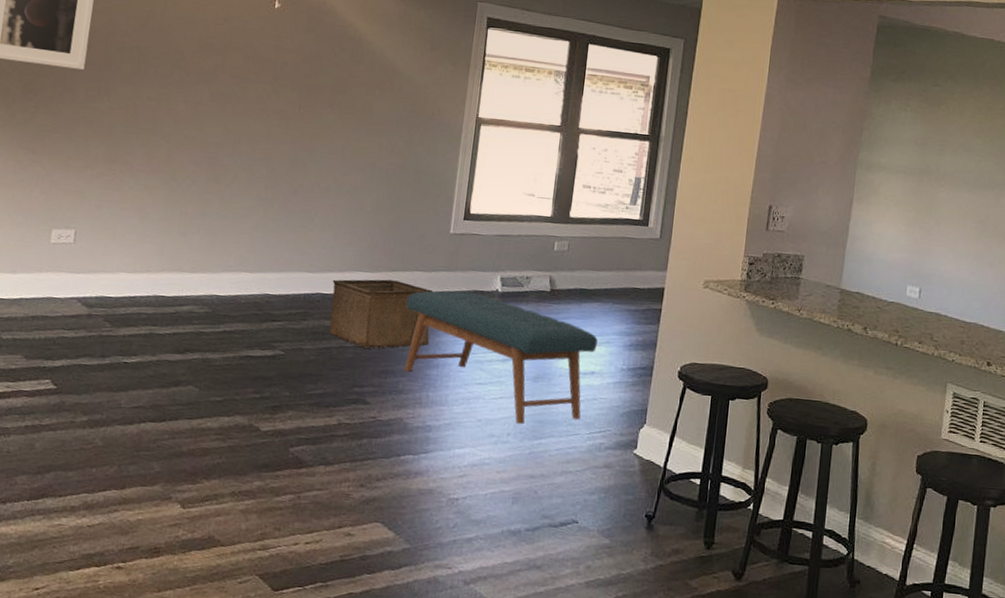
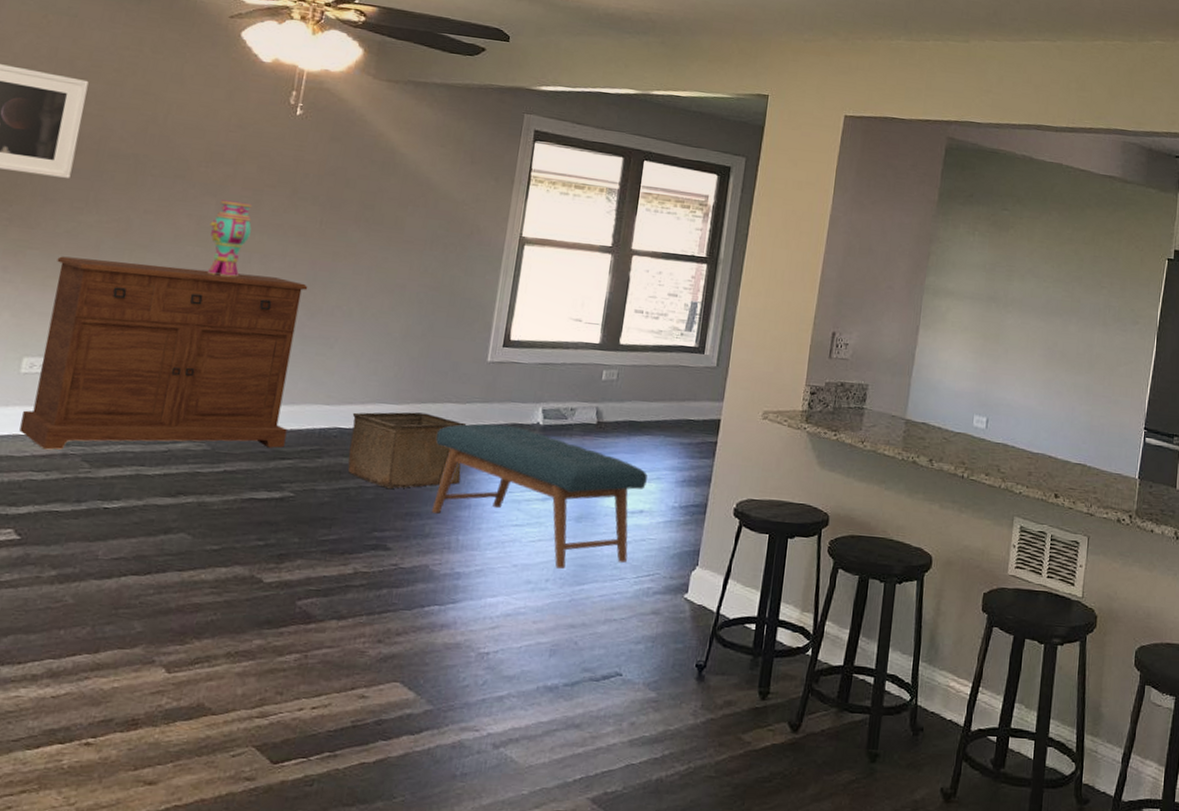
sideboard: none [52,139,290,311] -> present [19,256,308,450]
decorative vase: none [202,87,240,157] -> present [206,200,253,278]

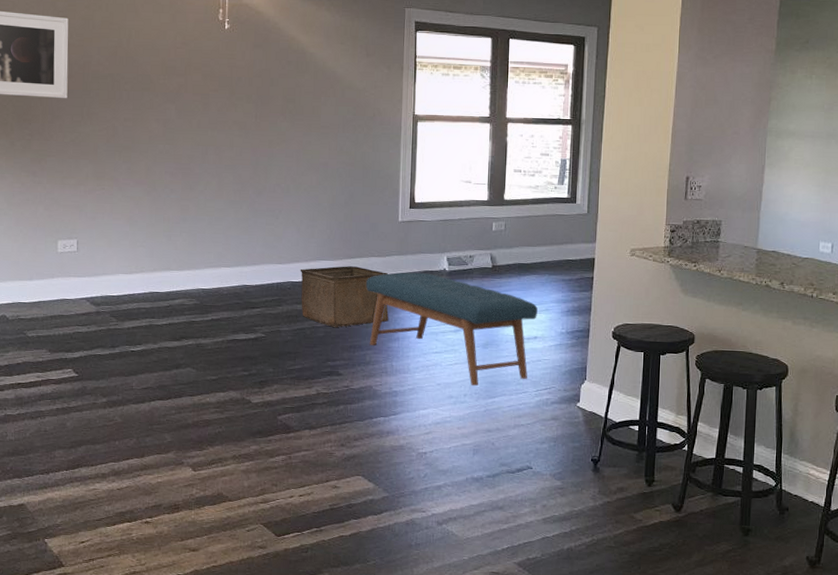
sideboard: present [19,256,308,450] -> none [64,160,253,309]
decorative vase: present [206,200,253,278] -> none [173,105,204,167]

